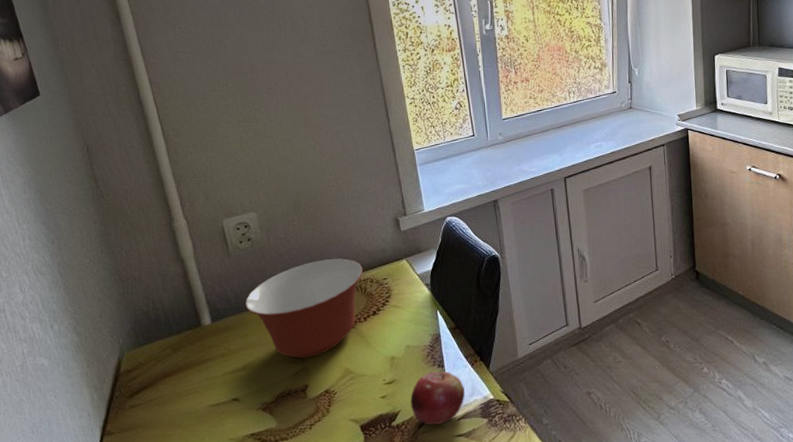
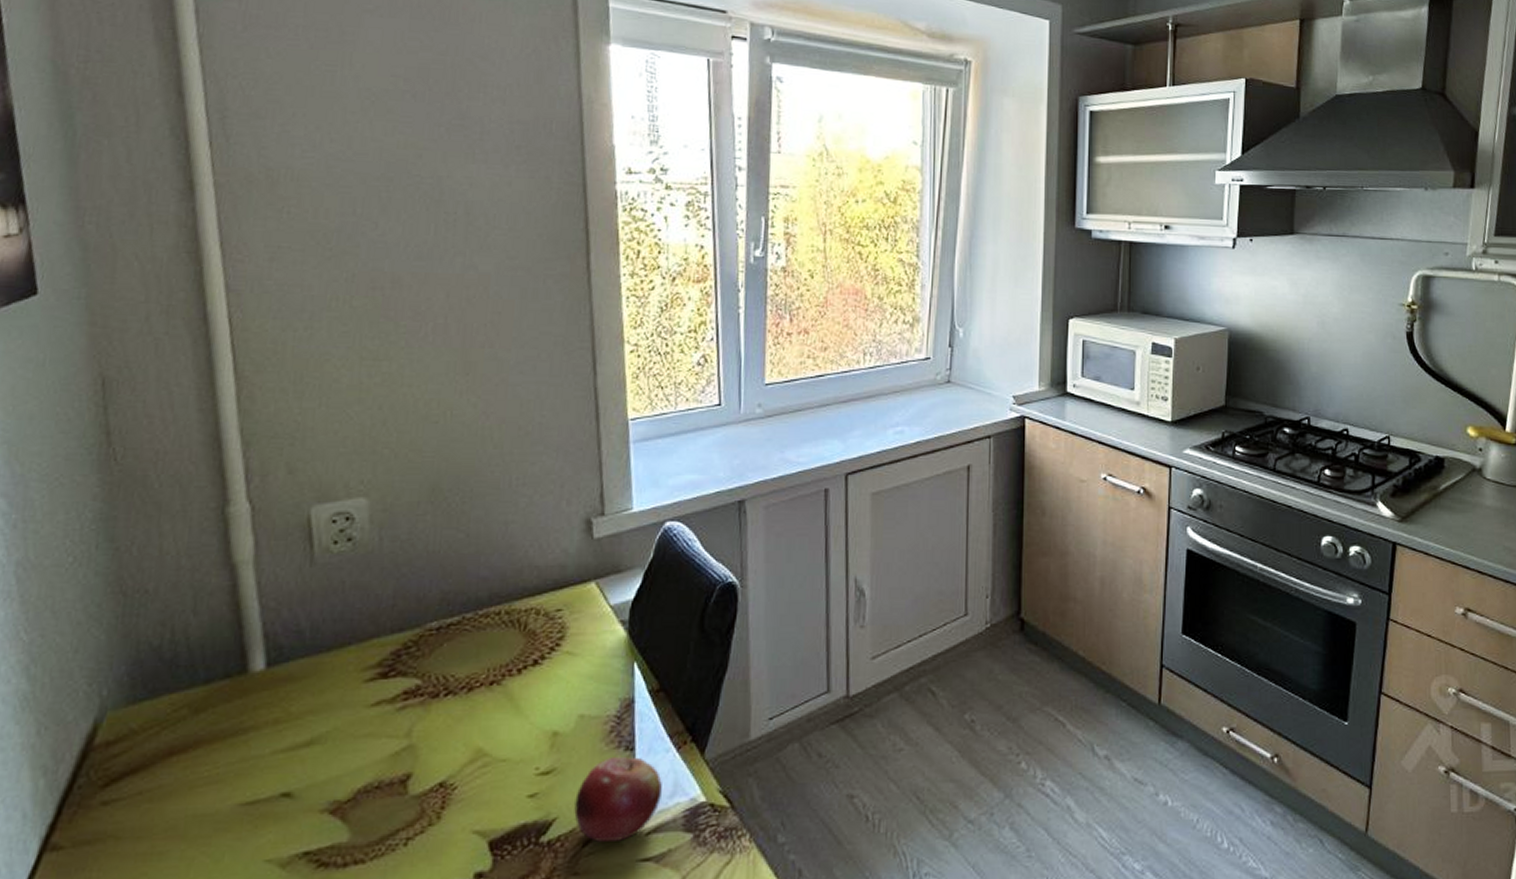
mixing bowl: present [245,258,364,358] -> none [327,576,527,730]

